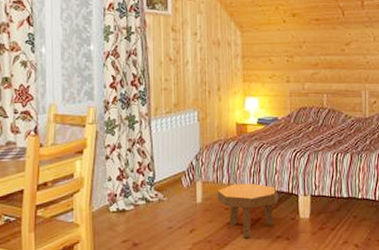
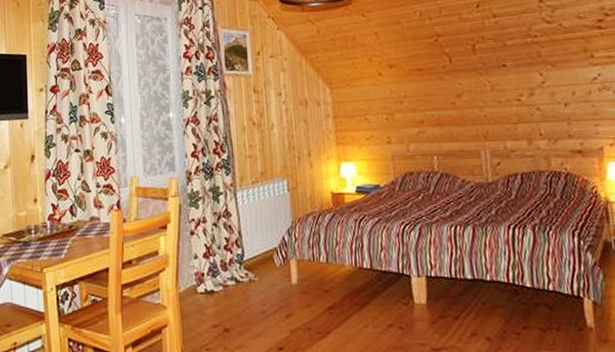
footstool: present [217,183,278,238] -> none [314,261,387,326]

